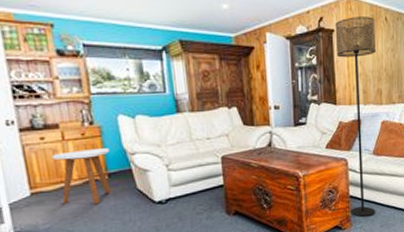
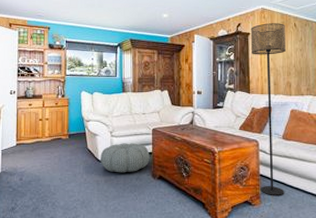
side table: present [51,148,111,204] -> none [34,115,73,157]
pouf: none [156,176,222,214] -> present [100,143,150,173]

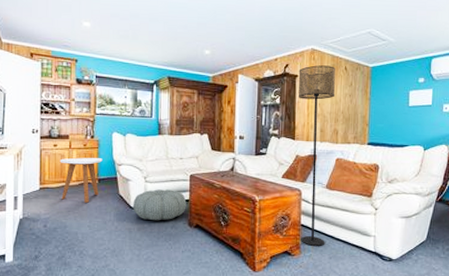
side table: none [34,115,73,157] -> present [59,157,103,203]

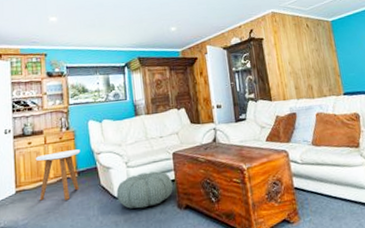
floor lamp: present [298,65,336,246] -> none [263,25,323,209]

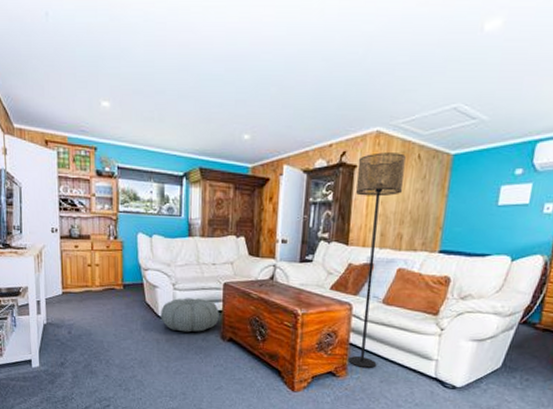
side table: present [35,149,81,201] -> none [81,260,127,310]
floor lamp: none [263,25,323,209] -> present [348,152,406,368]

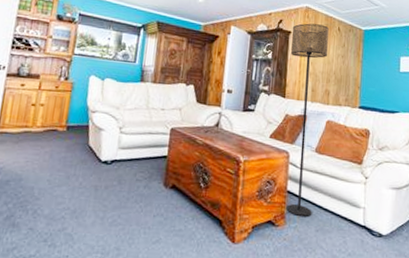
pouf: present [161,298,219,333] -> none [102,142,164,179]

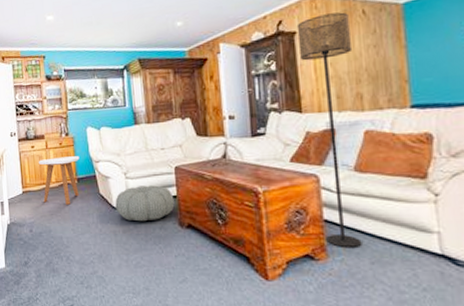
side table: none [20,100,75,153] -> present [38,156,80,205]
pouf: none [102,142,164,179] -> present [115,185,175,222]

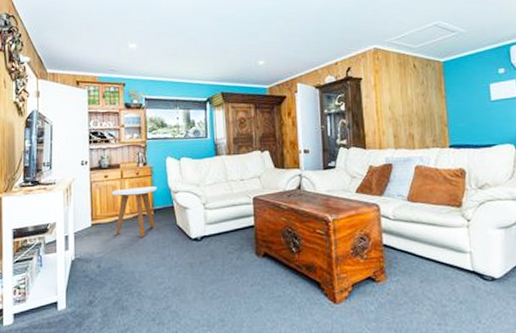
pouf: present [115,185,175,222] -> none [193,215,252,252]
floor lamp: present [296,12,362,247] -> none [362,64,414,269]

